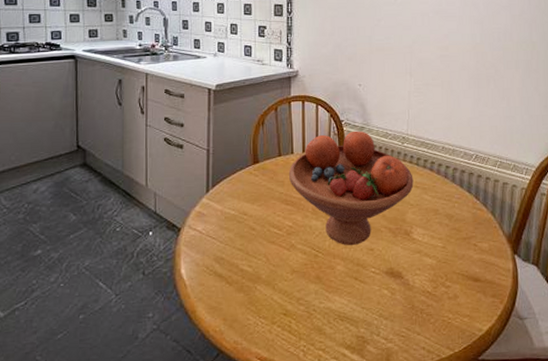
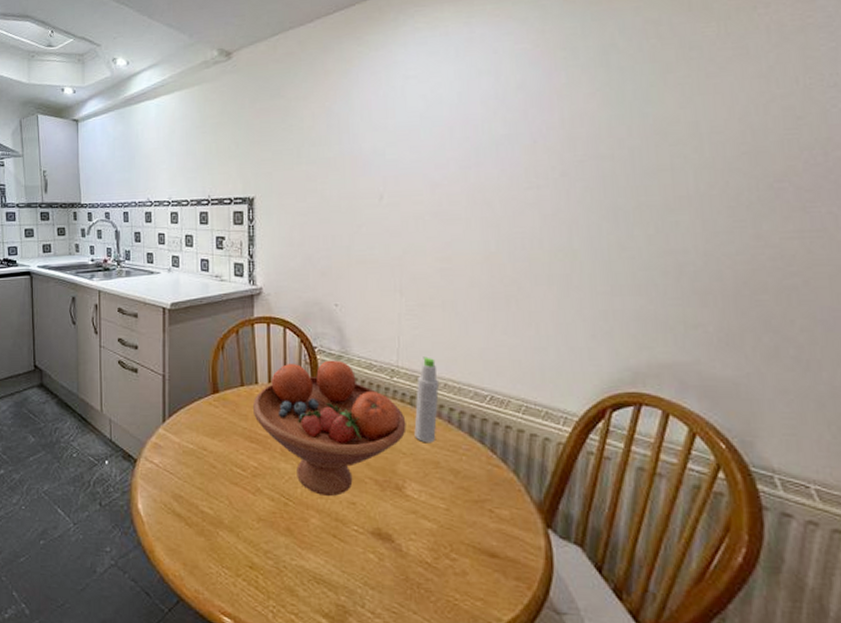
bottle: none [419,126,438,195] -> present [414,357,439,443]

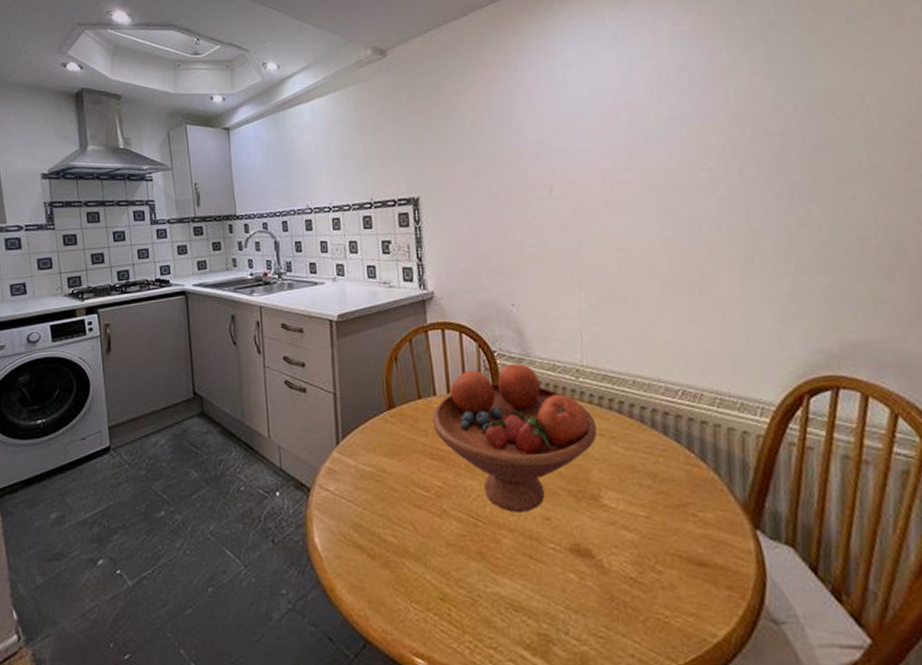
bottle: present [414,357,439,443] -> none [604,353,630,447]

